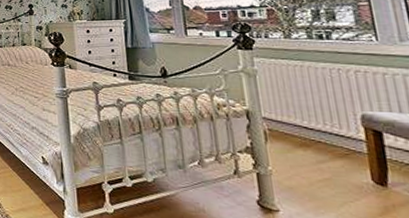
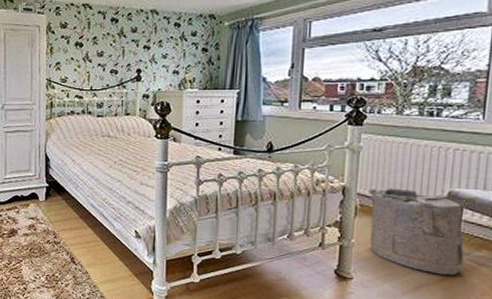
laundry hamper: none [273,111,402,209] -> present [368,188,465,276]

